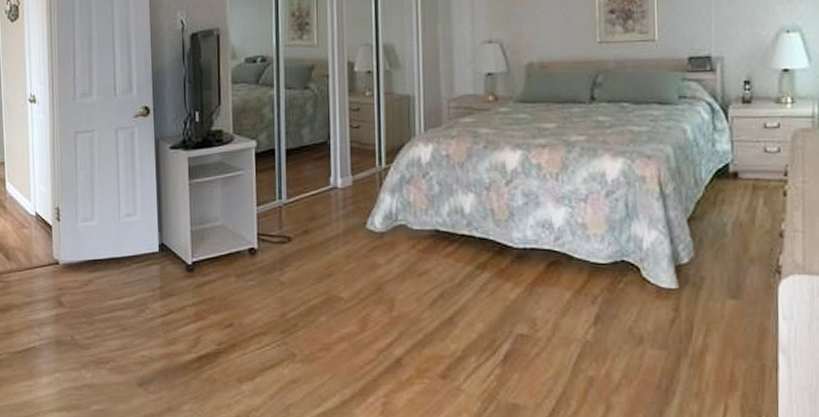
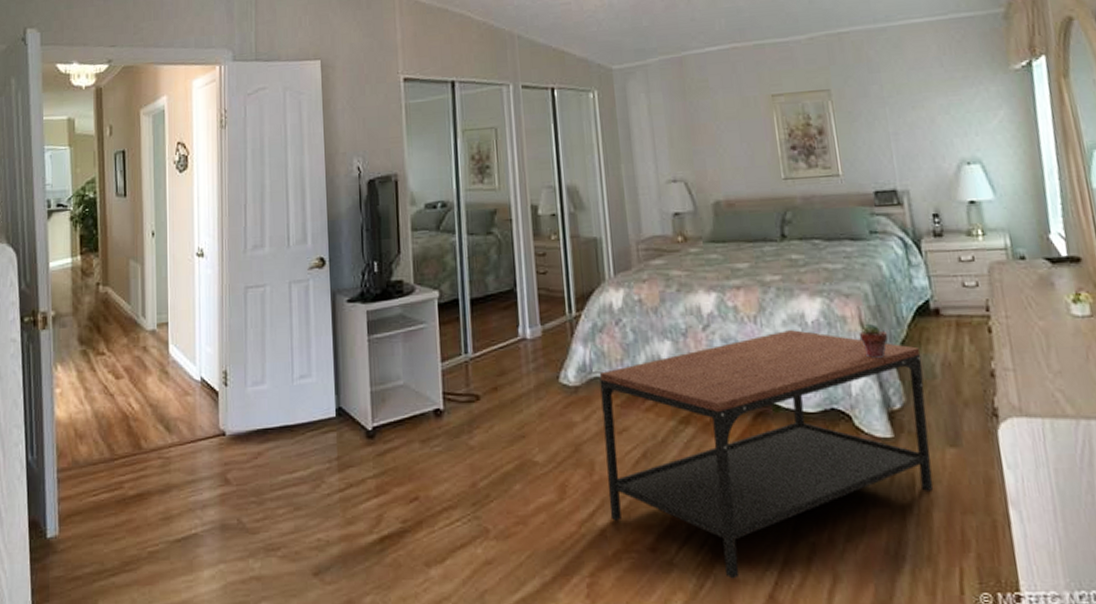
coffee table: none [404,188,714,405] -> present [599,330,934,579]
potted succulent: none [656,183,685,217] -> present [858,323,889,359]

